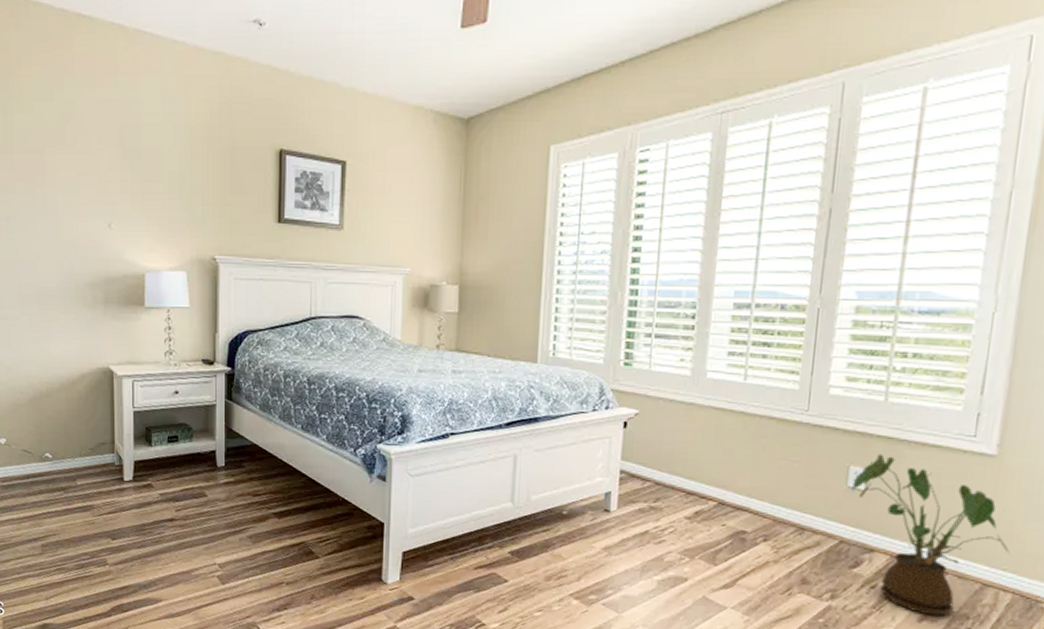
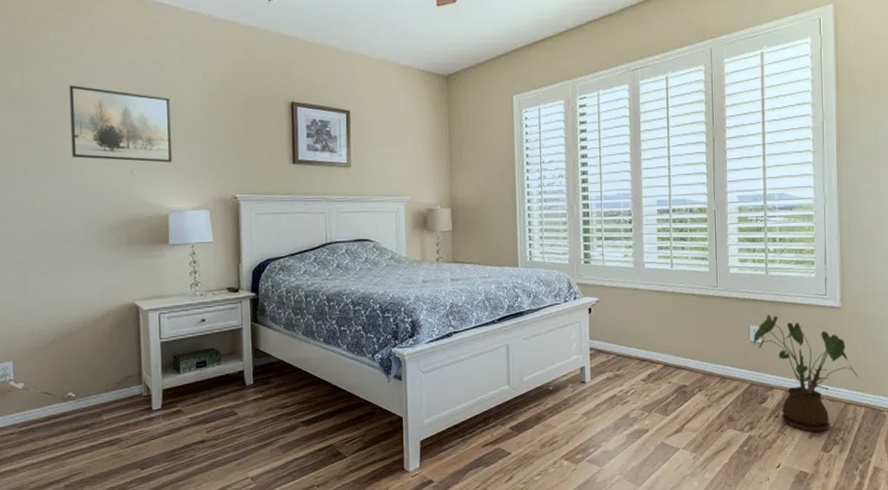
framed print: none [49,126,151,216] -> present [69,85,172,163]

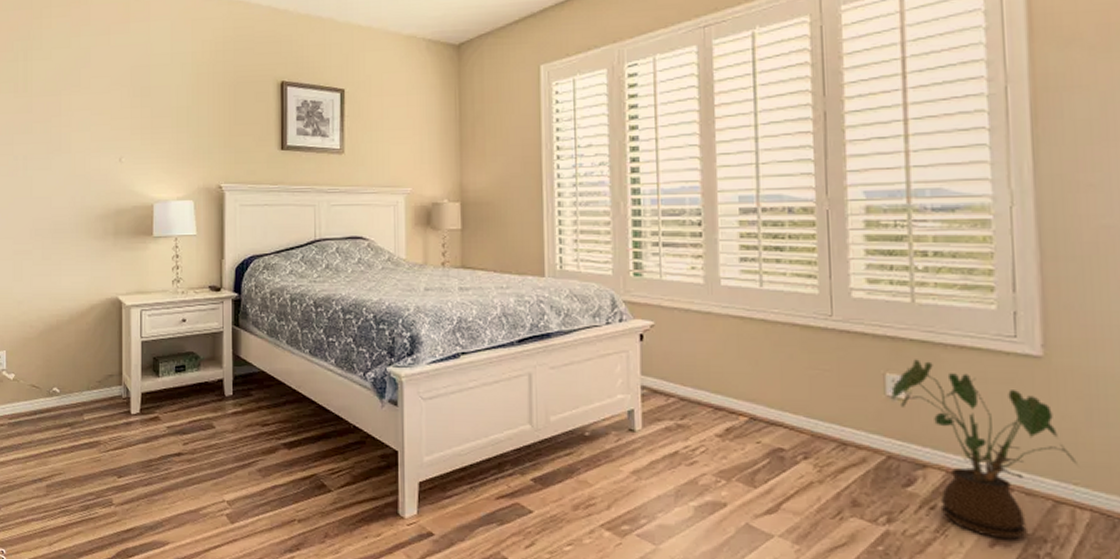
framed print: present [69,85,172,163] -> none [66,71,160,150]

